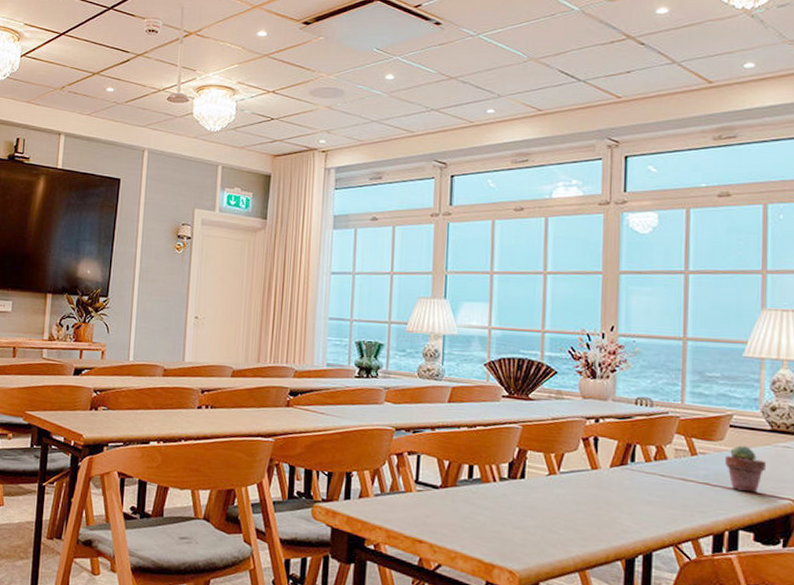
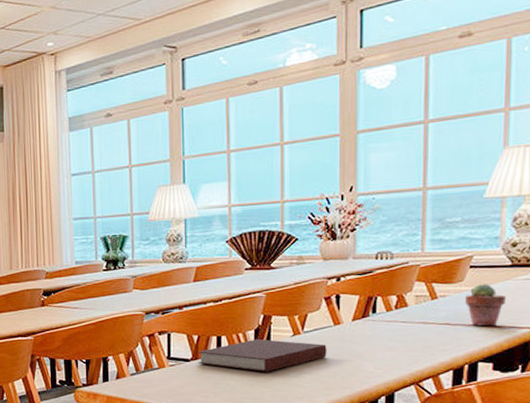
notebook: none [447,473,583,512] -> present [197,338,327,372]

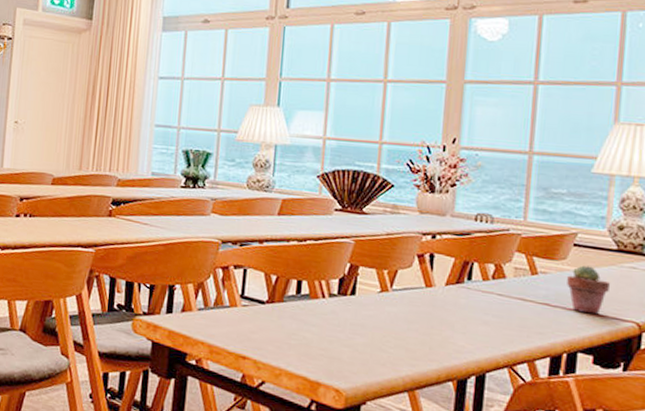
notebook: present [197,338,327,372] -> none [273,289,416,329]

